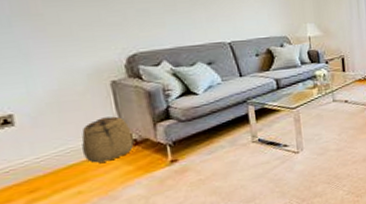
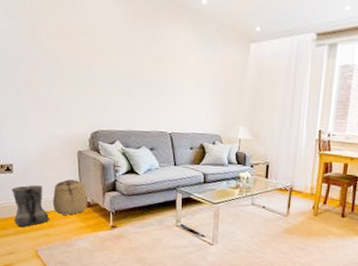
boots: none [14,133,82,193] -> present [11,185,50,227]

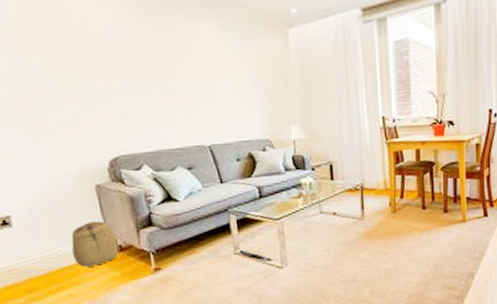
boots: present [11,185,50,227] -> none [13,236,73,292]

